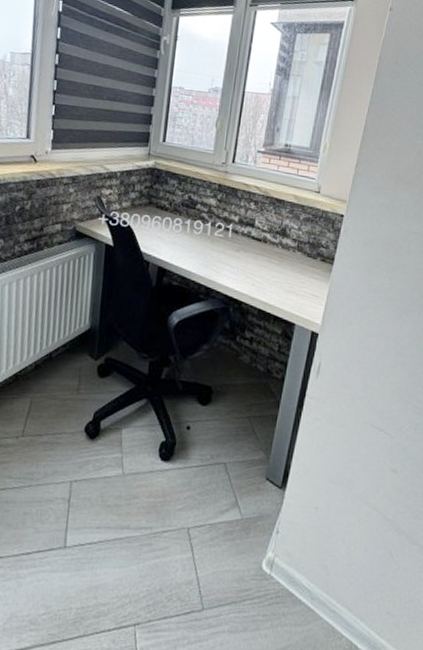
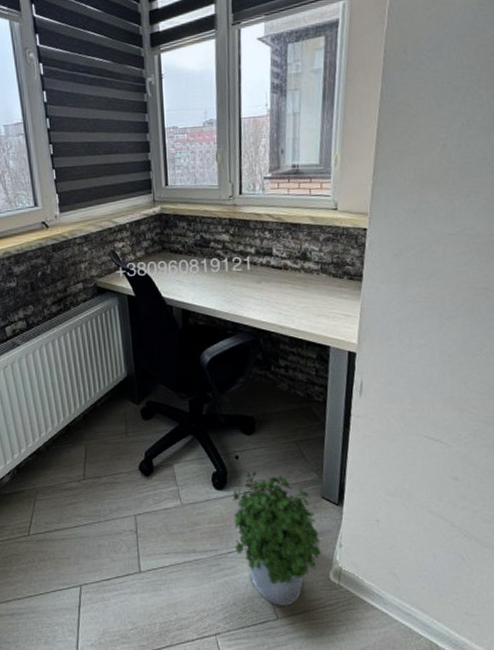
potted plant: none [171,444,258,596] -> present [232,472,321,606]

